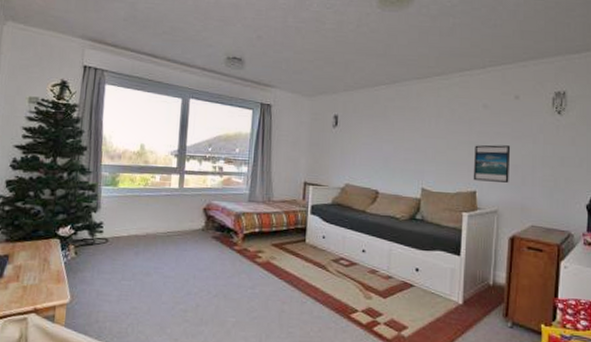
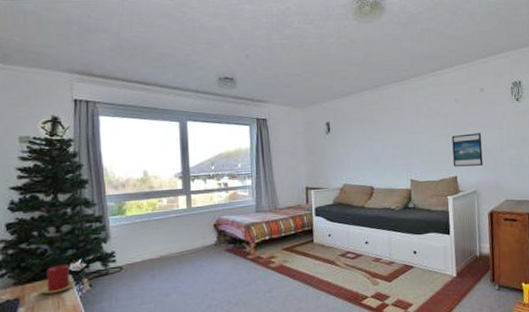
candle: none [28,228,63,256] -> present [40,264,76,294]

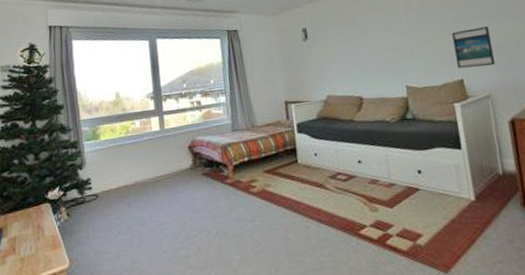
candle: present [40,264,76,294] -> none [21,193,54,224]

